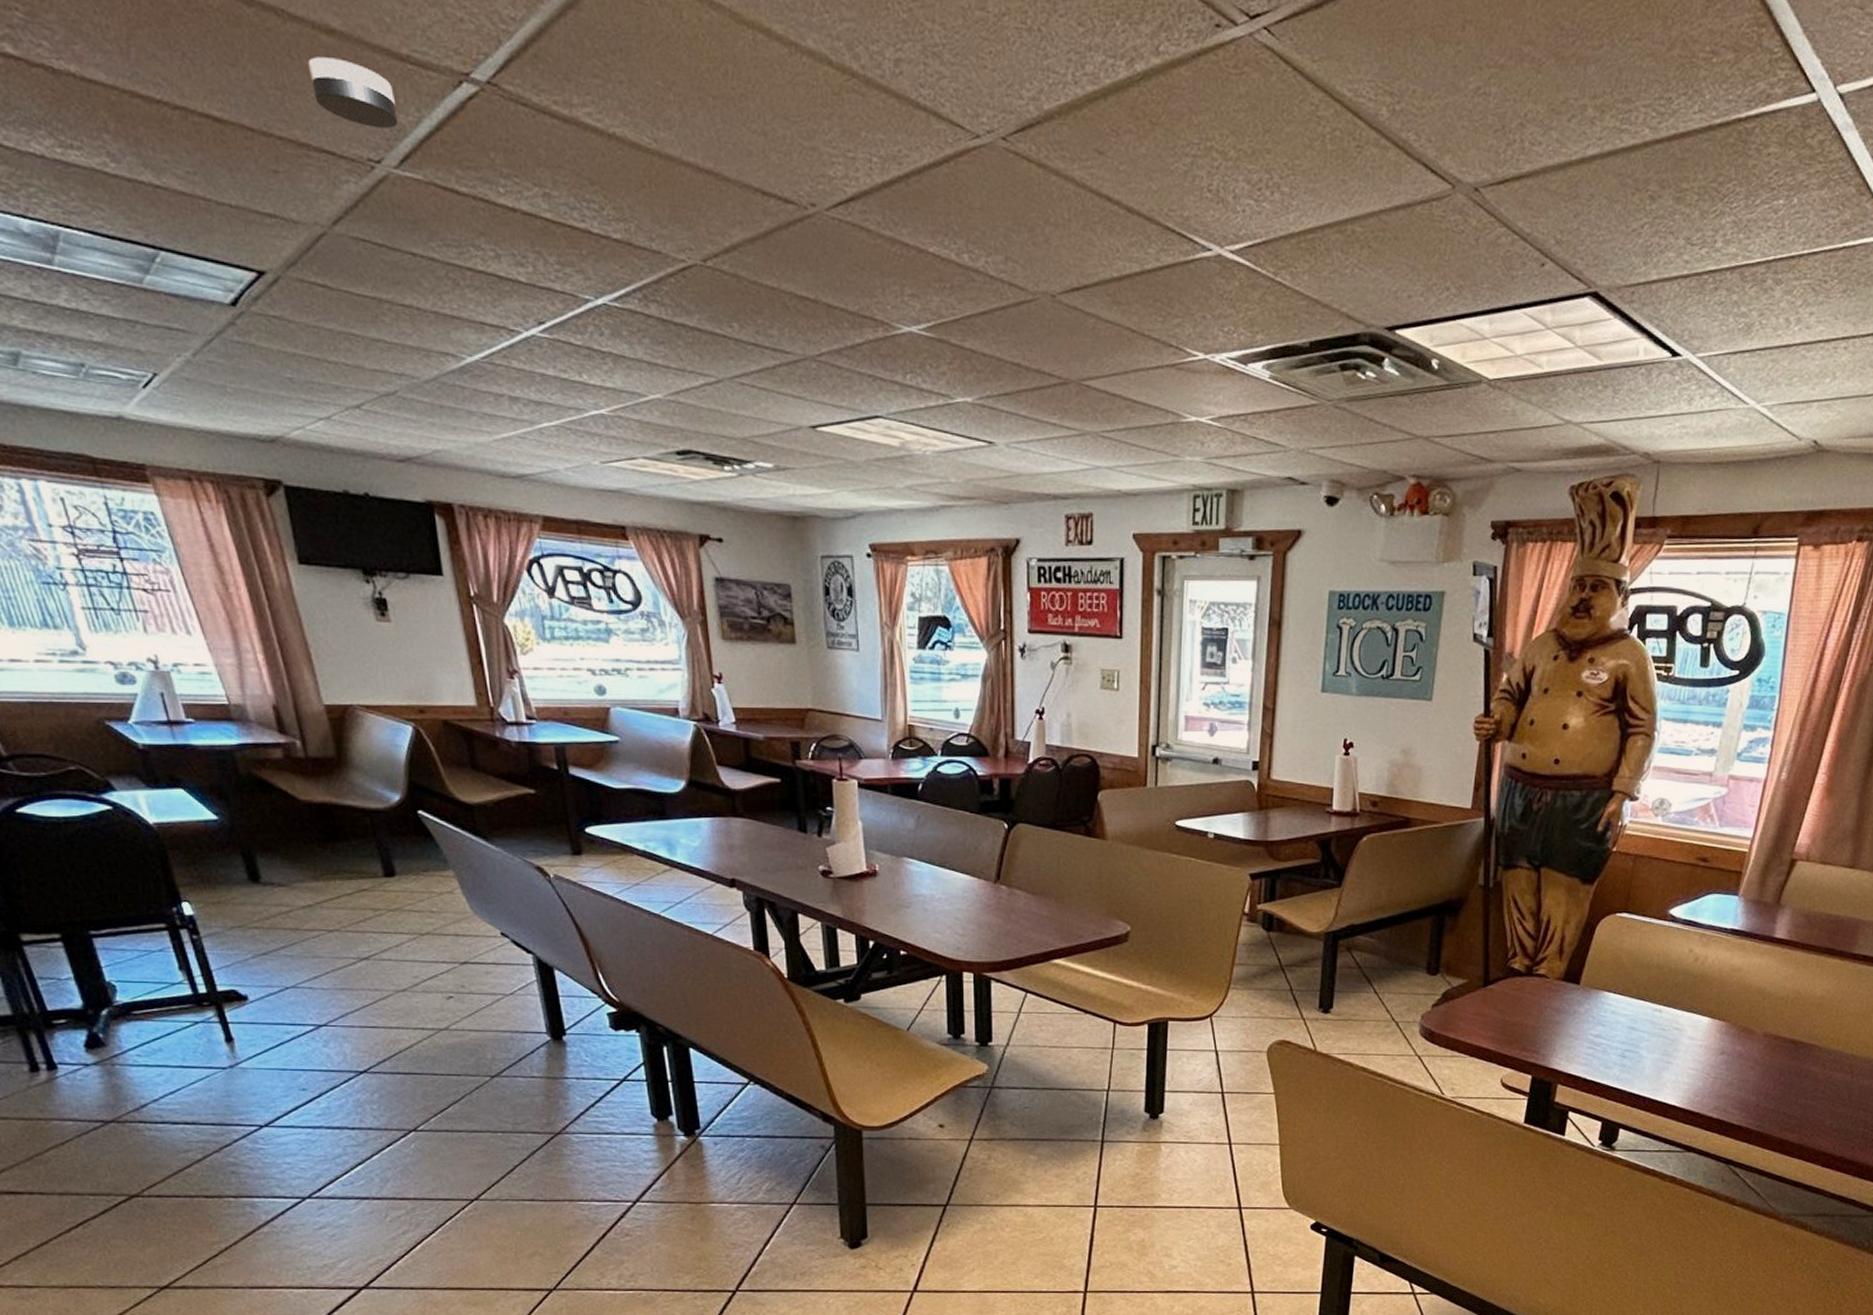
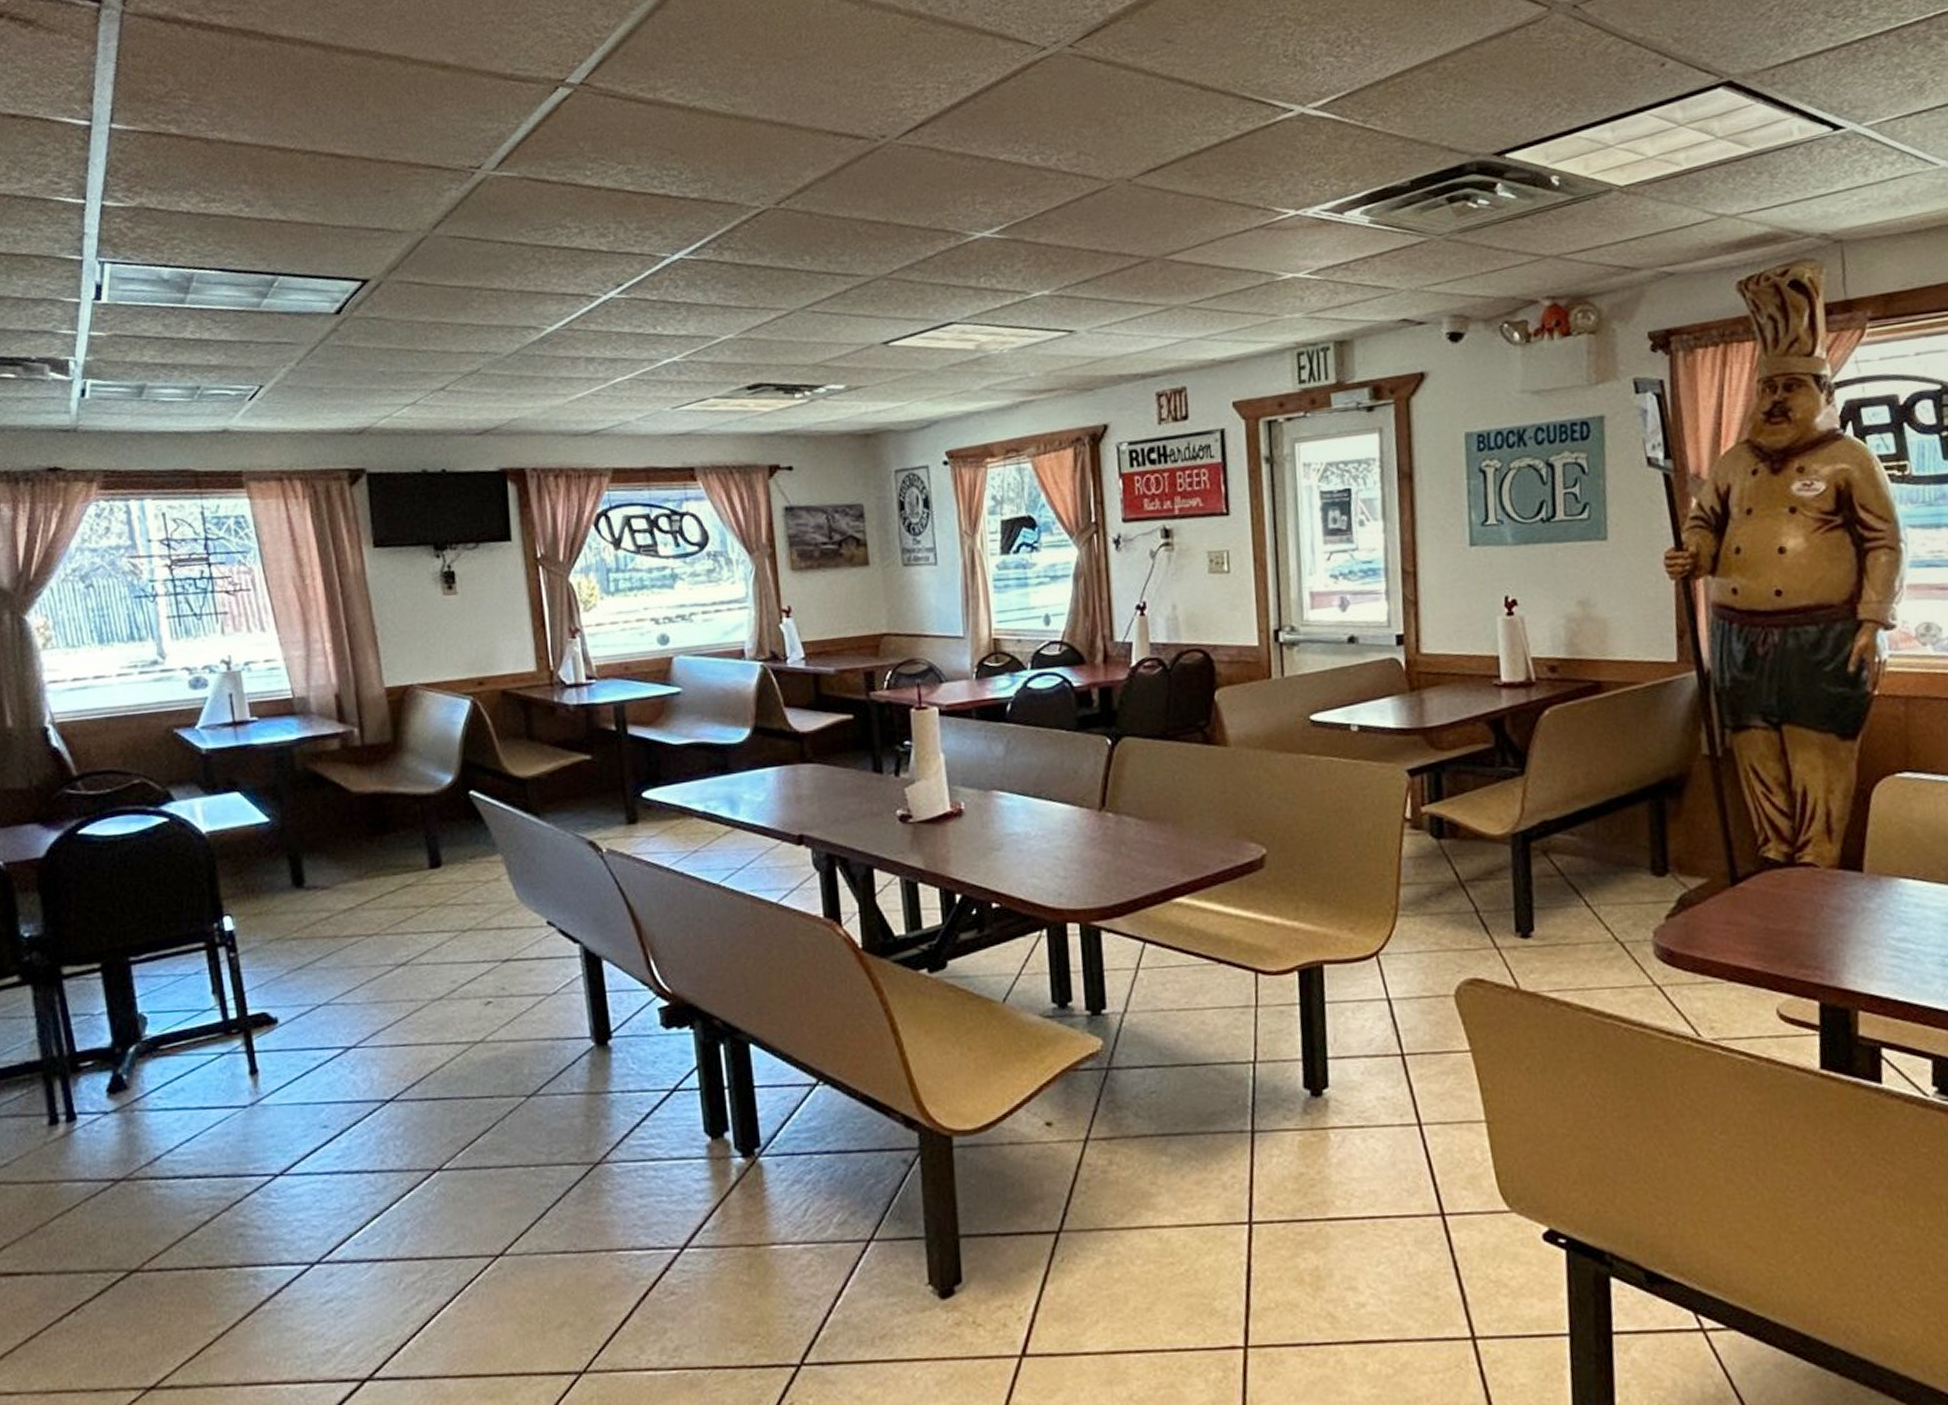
smoke detector: present [307,57,398,129] -> none [423,87,499,140]

